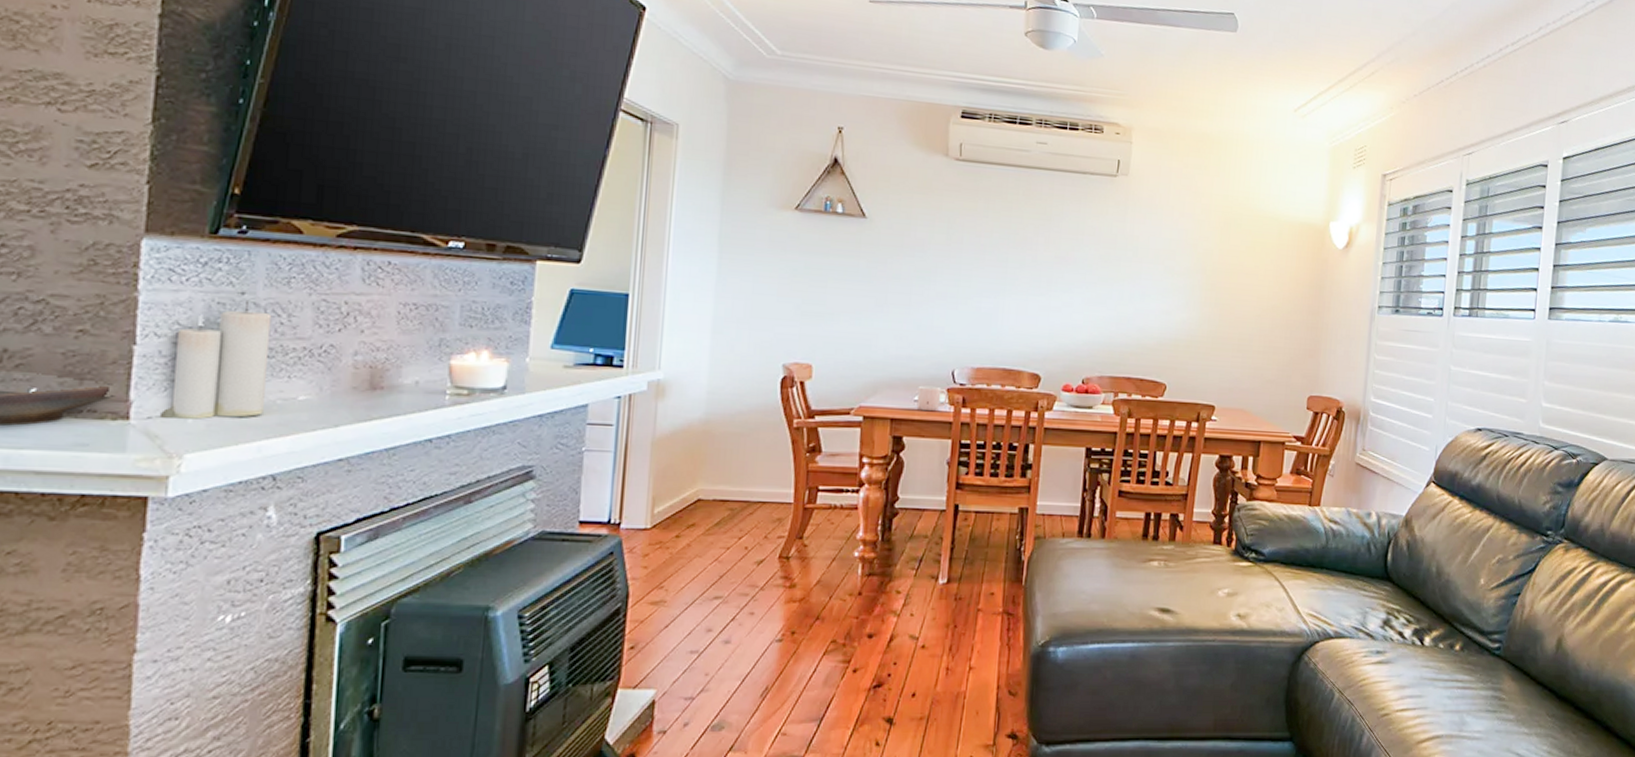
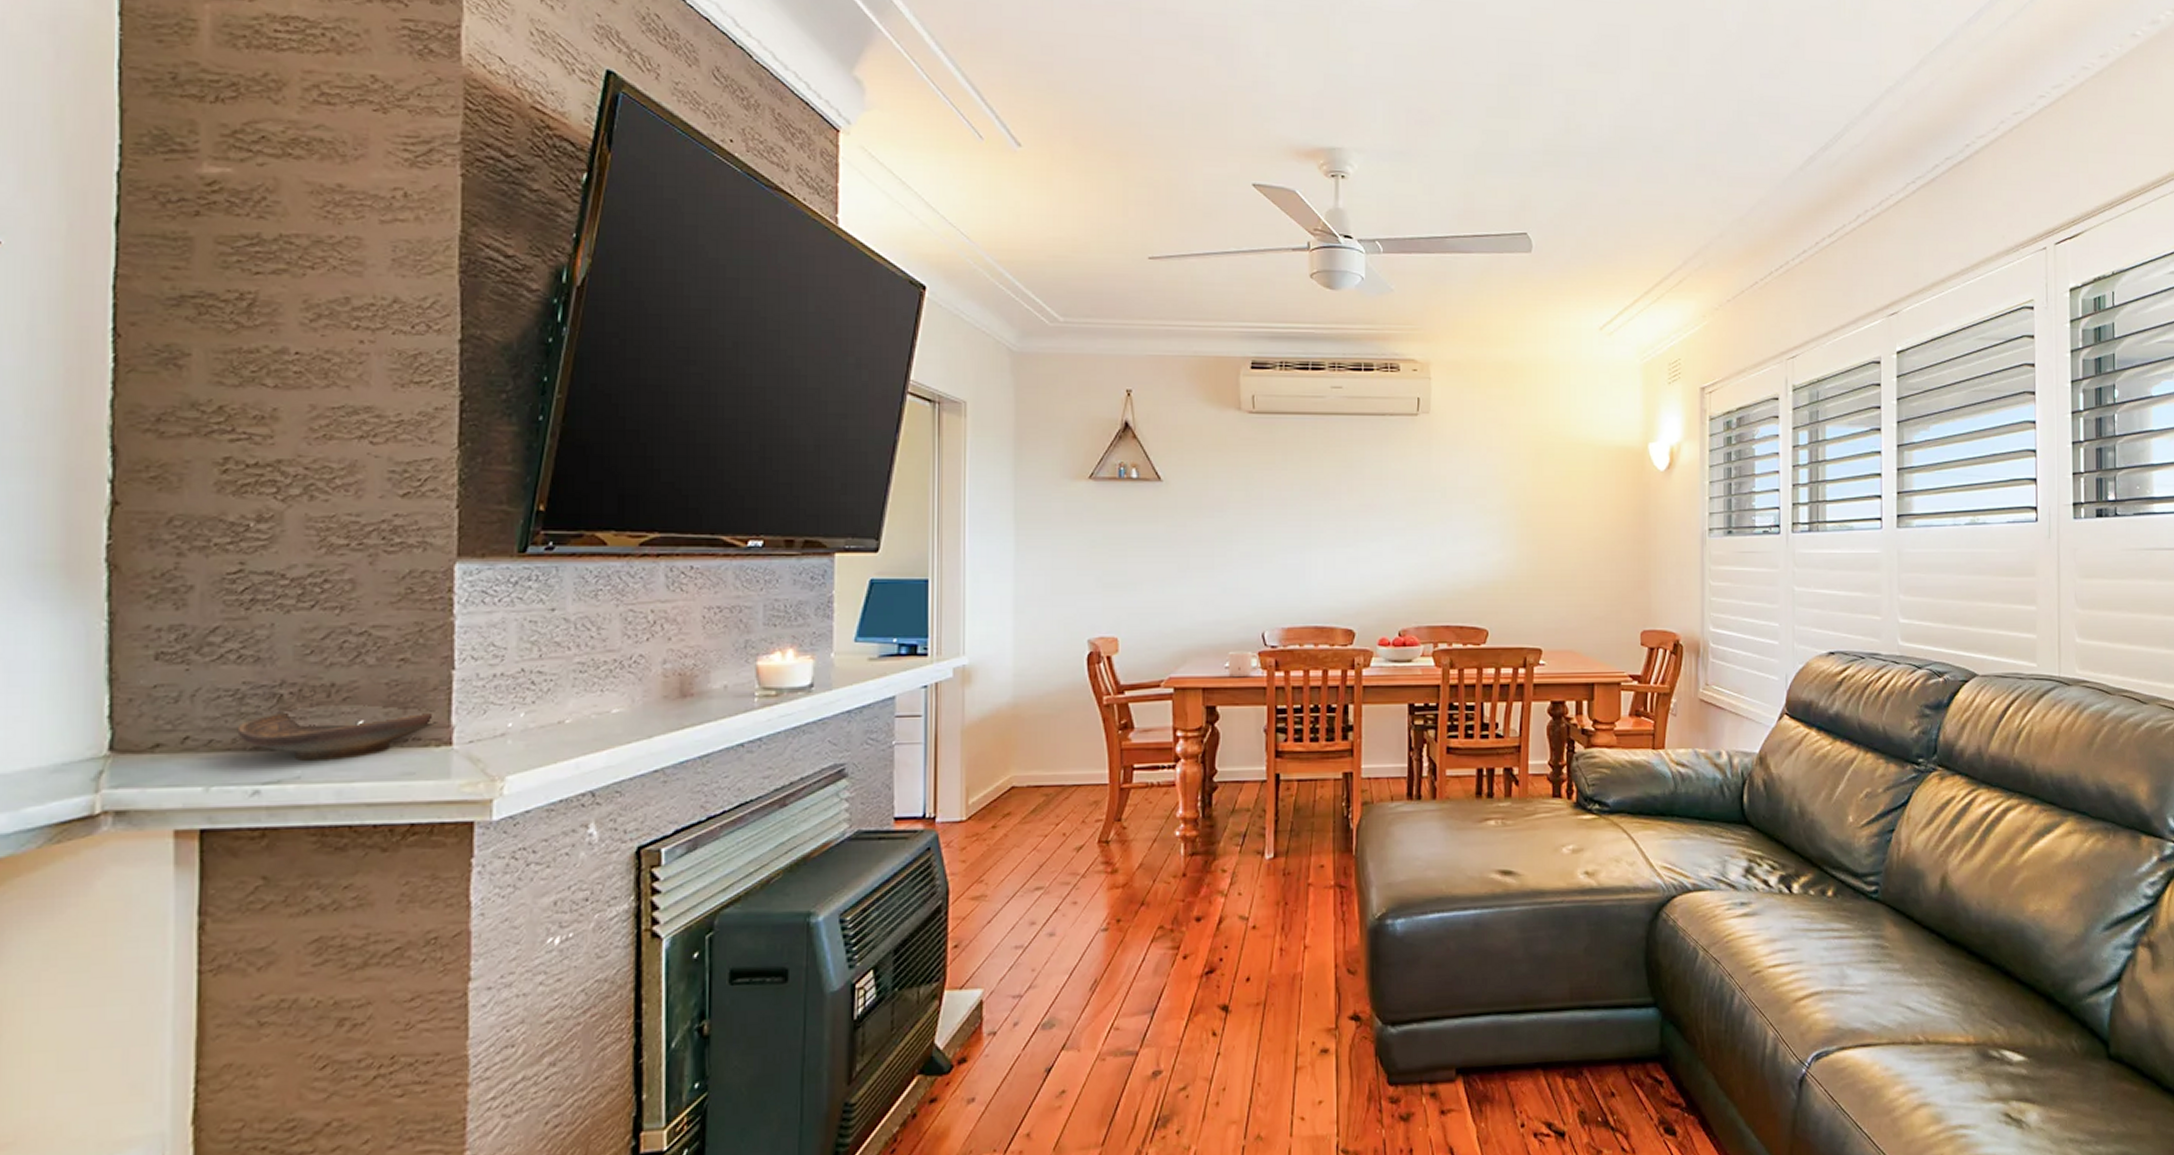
candle: present [159,299,272,420] -> none [480,615,582,742]

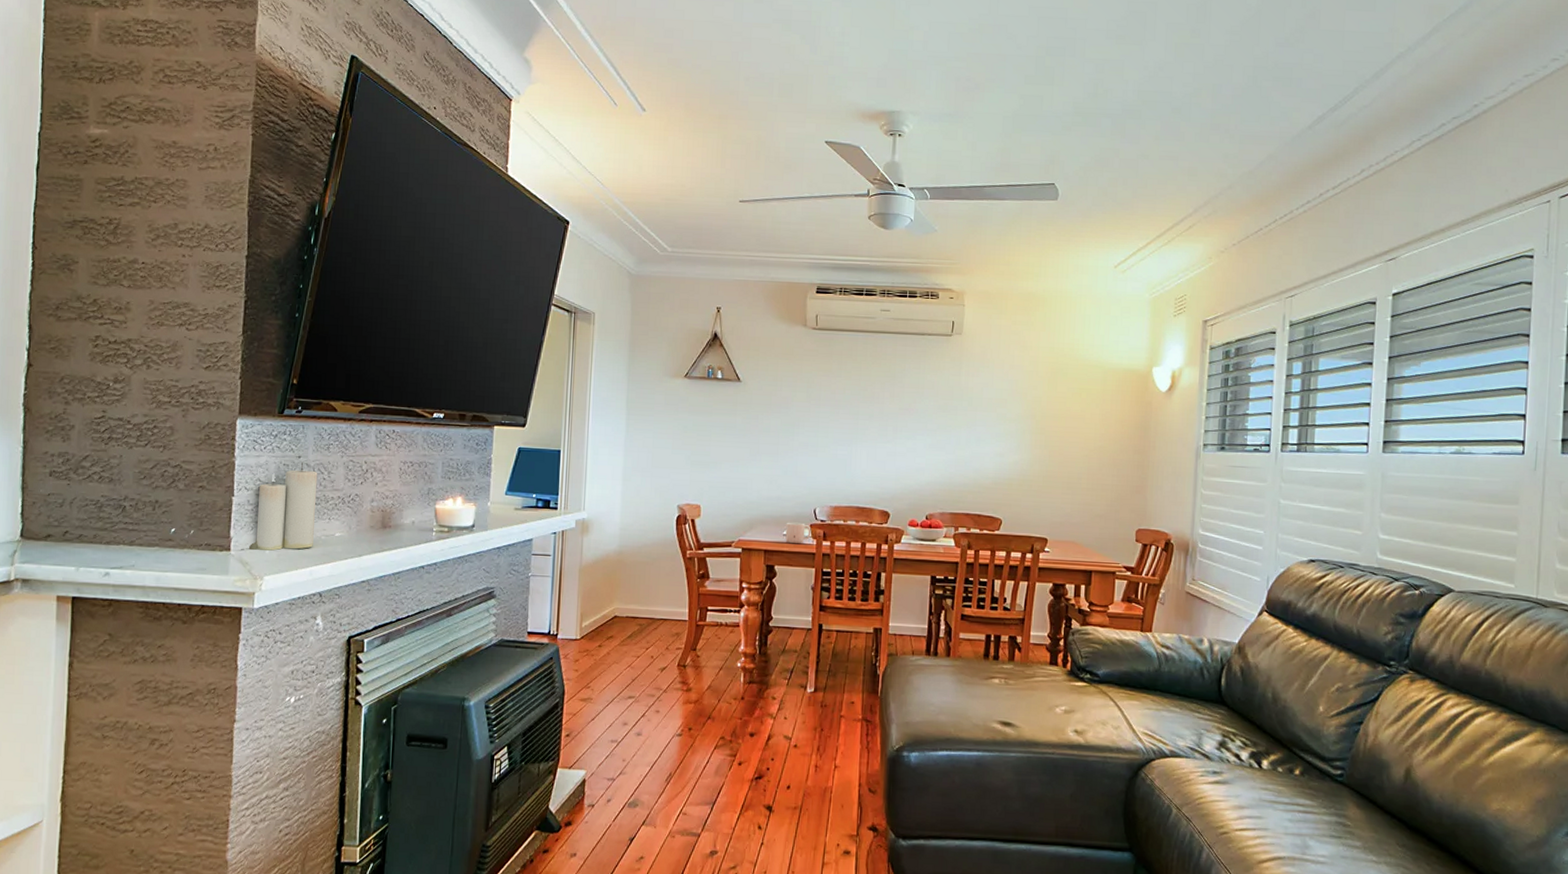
decorative bowl: present [237,710,437,762] -> none [97,518,221,556]
candle: none [480,615,582,742] -> present [248,461,318,551]

